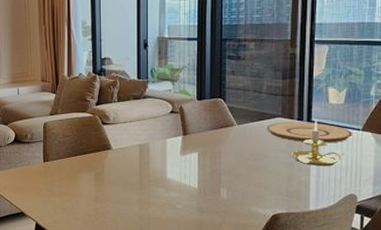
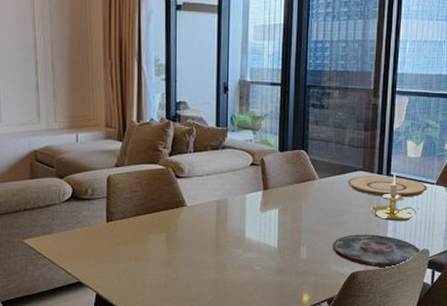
plate: none [253,177,349,211] -> present [333,234,422,268]

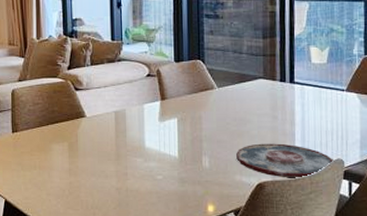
plate: present [348,175,427,198] -> none [248,83,336,105]
candle holder: present [371,173,419,222] -> none [275,80,329,131]

